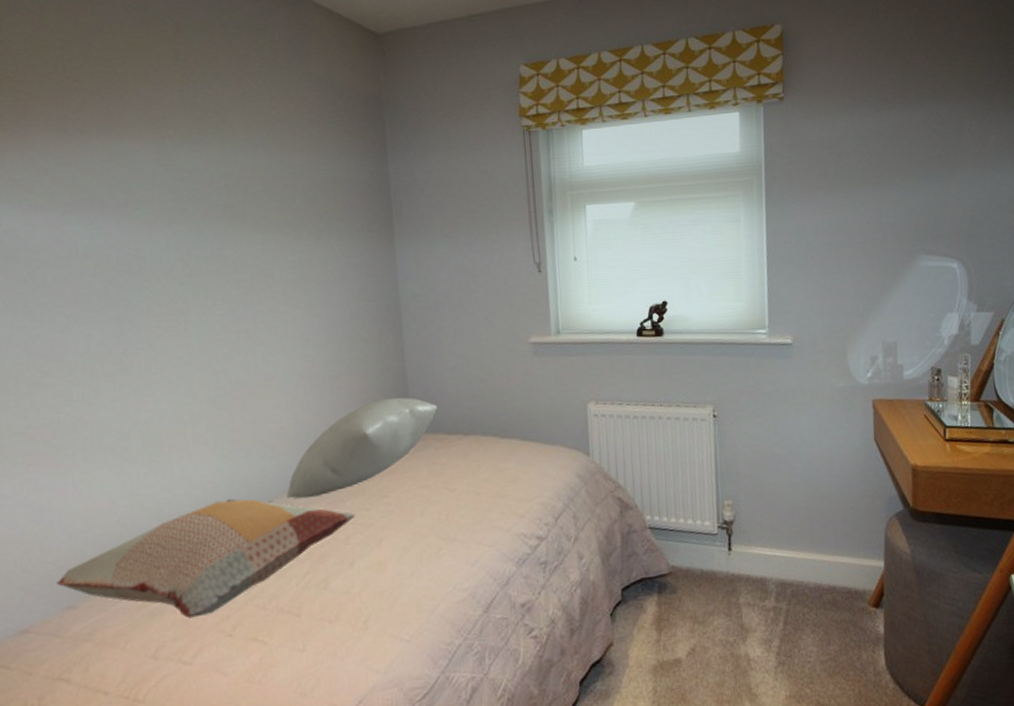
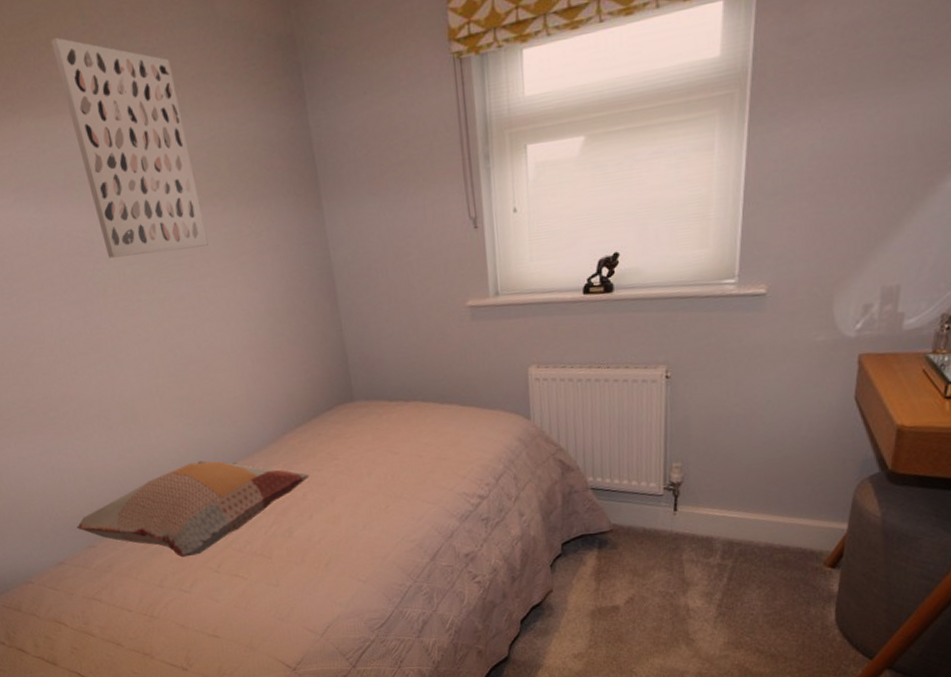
wall art: none [138,73,273,277] -> present [50,38,208,258]
pillow: present [287,397,438,499] -> none [248,366,378,461]

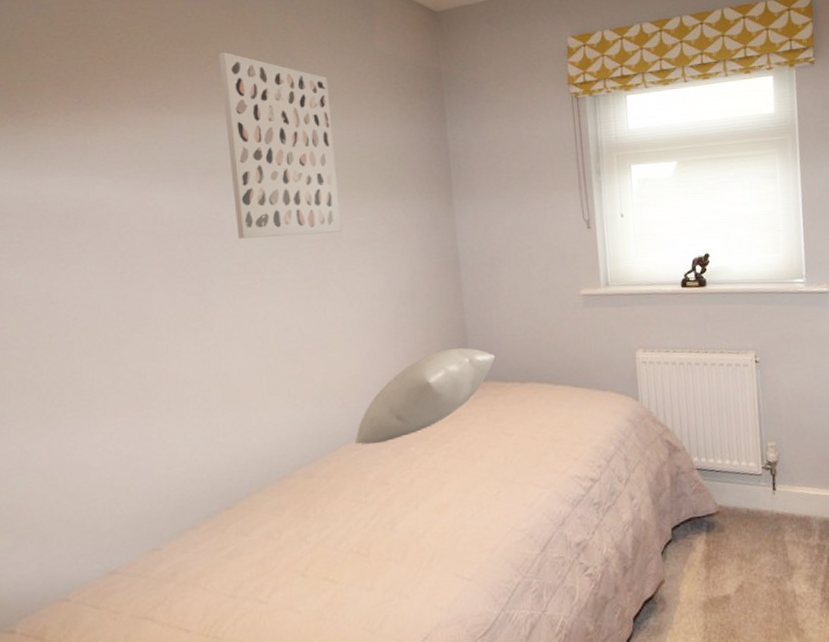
decorative pillow: present [77,461,310,558] -> none [143,445,420,559]
pillow: none [248,366,378,461] -> present [355,347,496,445]

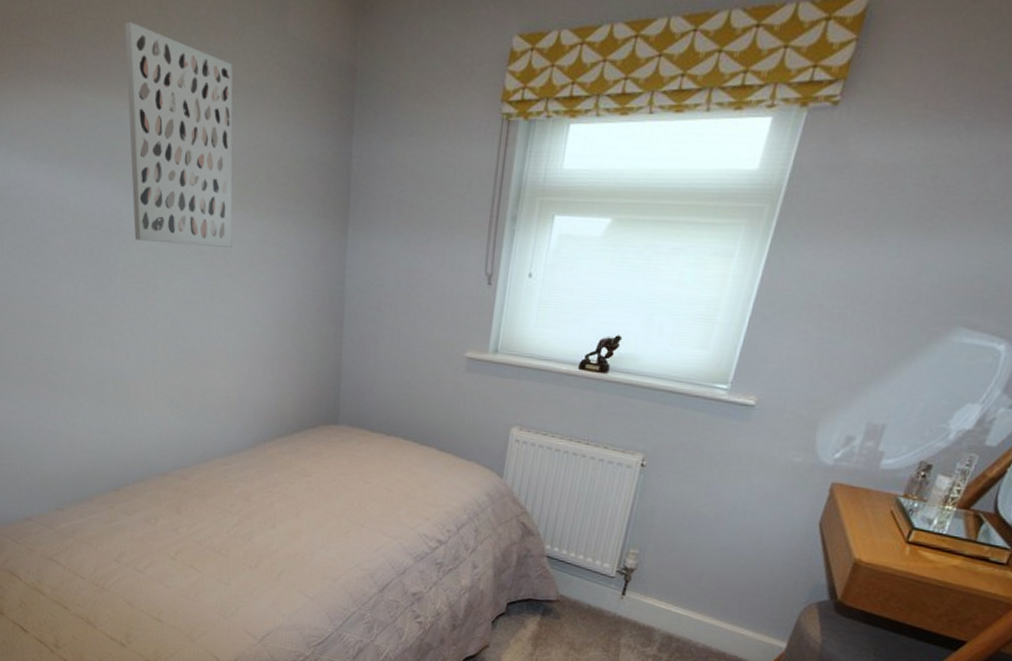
pillow: present [355,347,496,445] -> none [226,387,366,464]

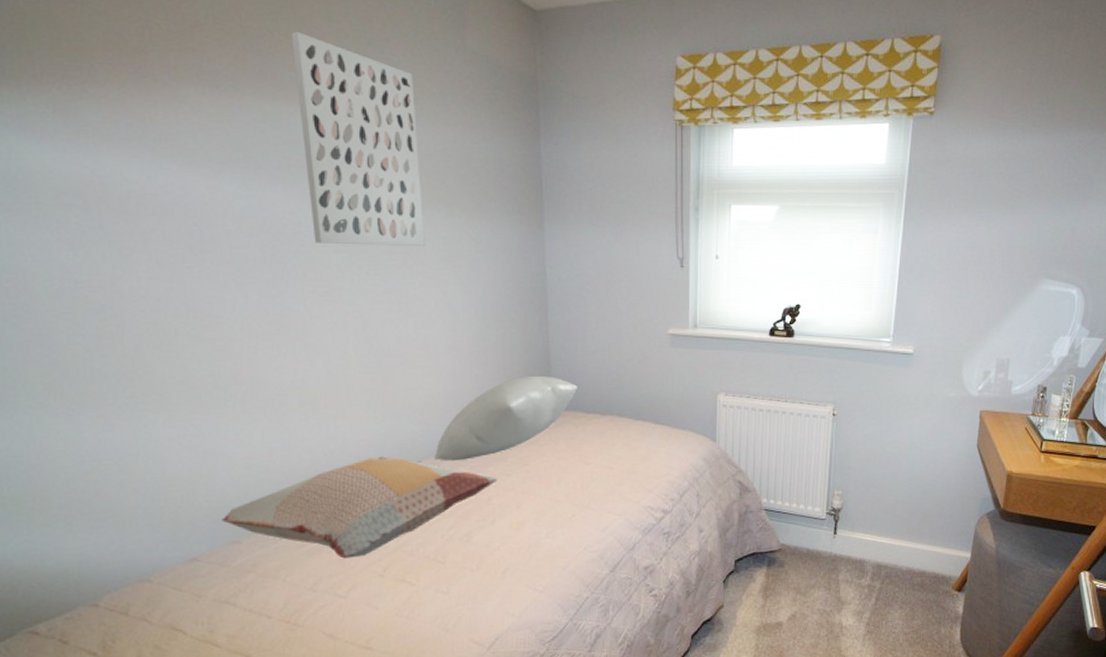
decorative pillow: none [50,450,281,539] -> present [222,456,498,559]
pillow: none [226,387,366,464] -> present [435,375,578,461]

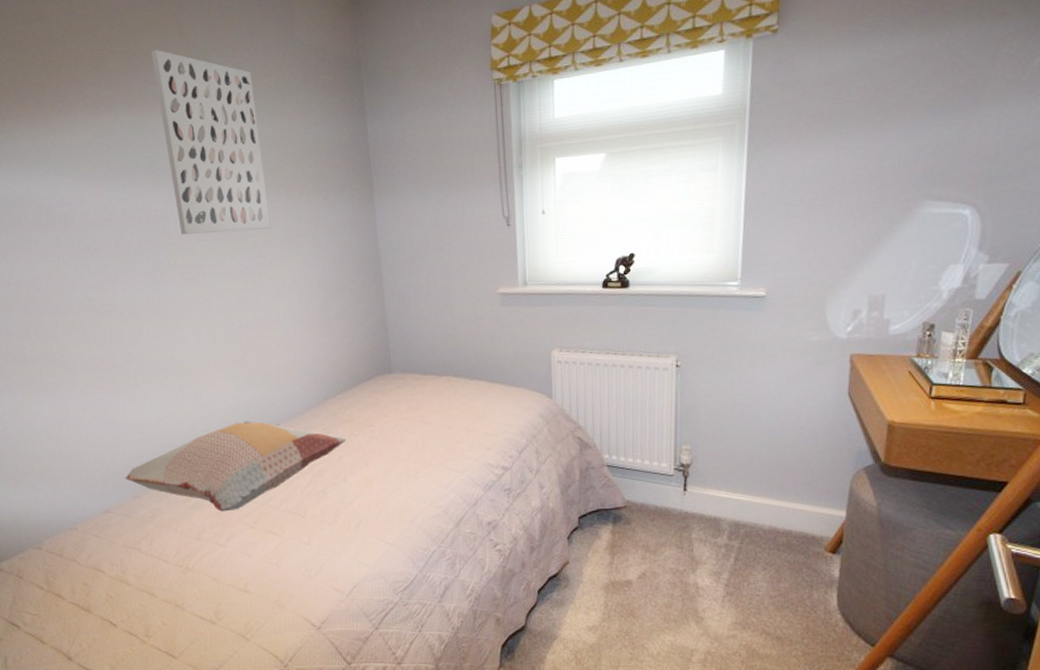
pillow: present [435,375,578,461] -> none [291,341,415,424]

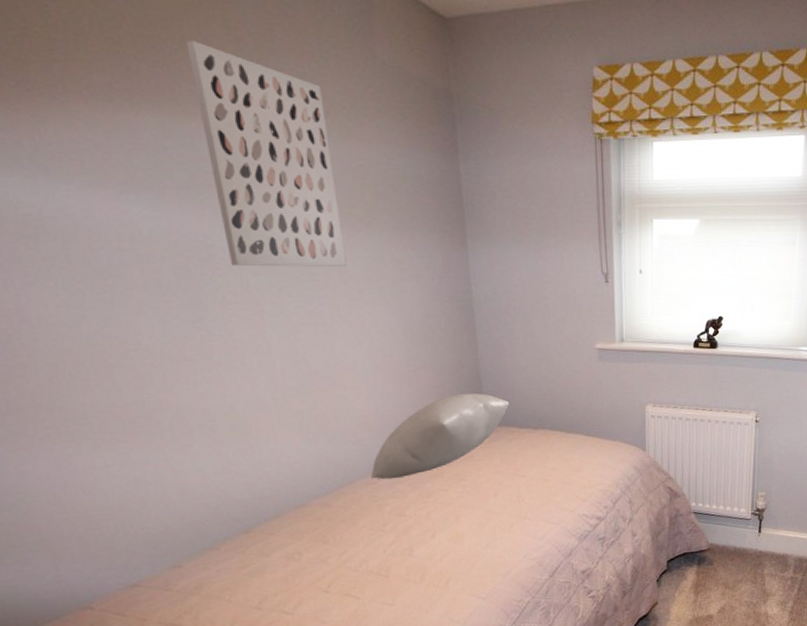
decorative pillow: present [125,421,347,512] -> none [159,477,435,577]
pillow: none [291,341,415,424] -> present [371,393,510,480]

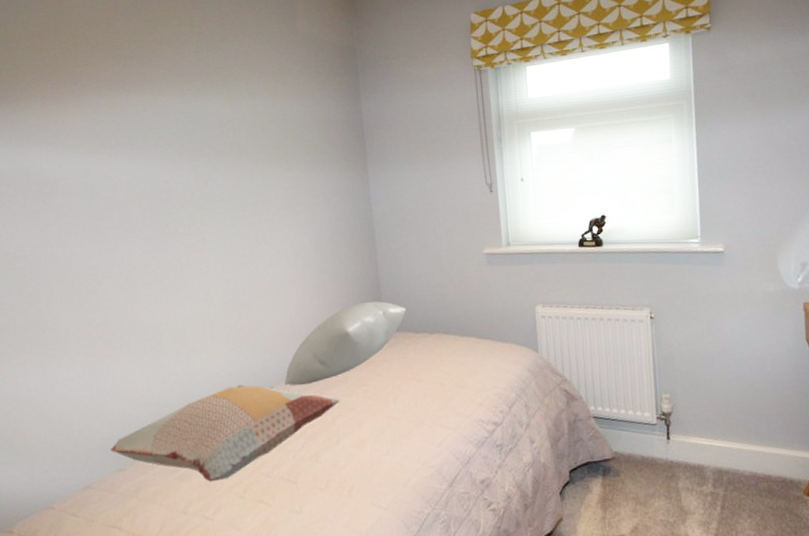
decorative pillow: none [159,477,435,577] -> present [110,384,340,482]
wall art: present [186,41,347,267] -> none [164,39,270,204]

